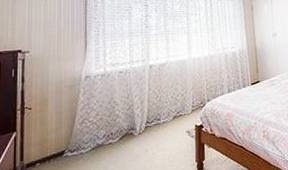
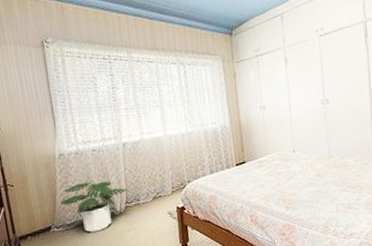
potted plant: none [78,102,150,155] -> present [60,181,128,233]

